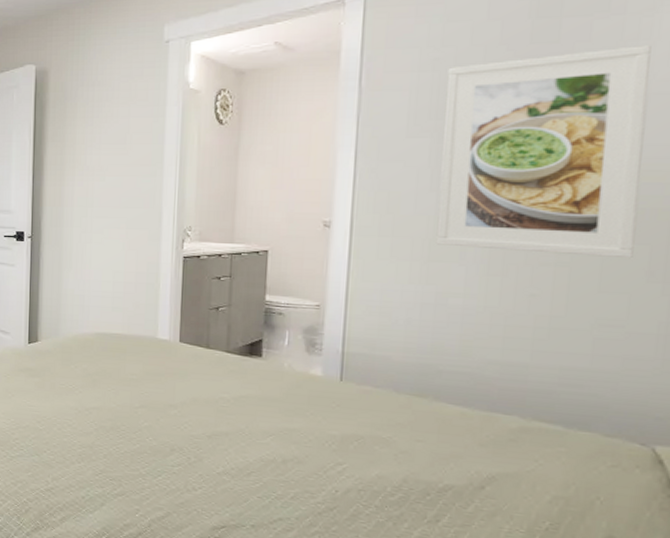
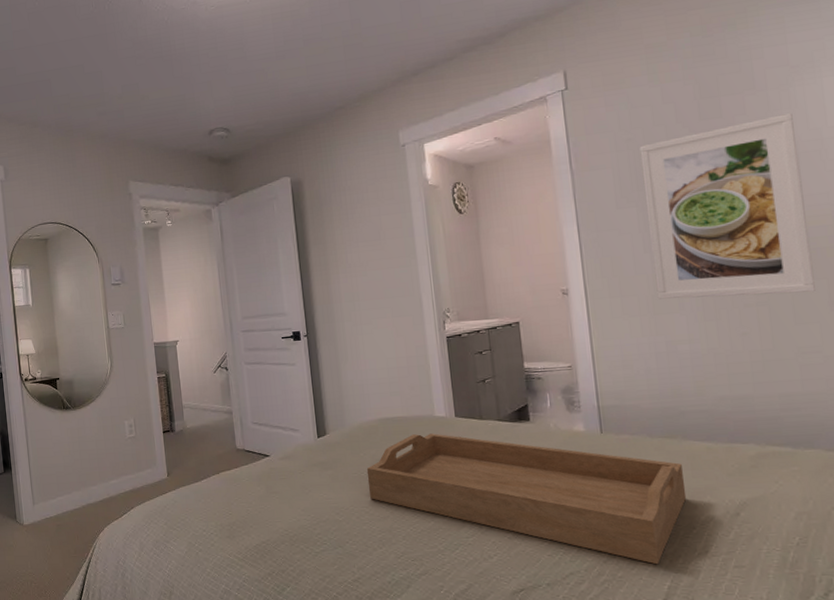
serving tray: none [75,354,428,526] -> present [366,433,687,565]

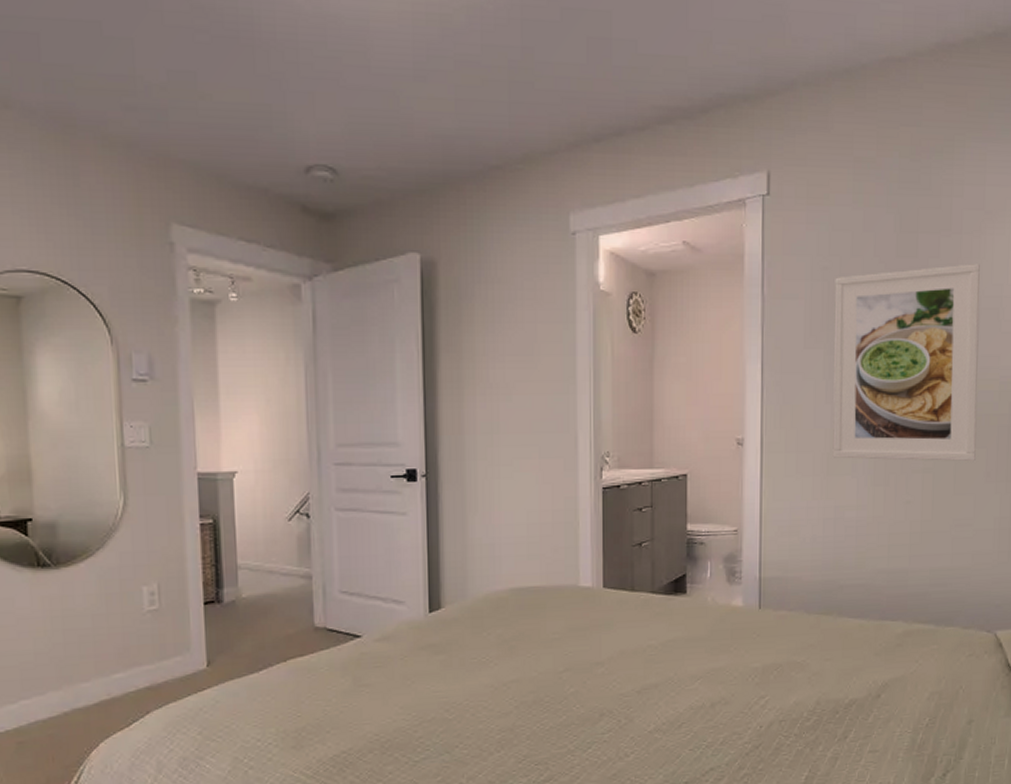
serving tray: present [366,433,687,565] -> none [489,607,835,754]

